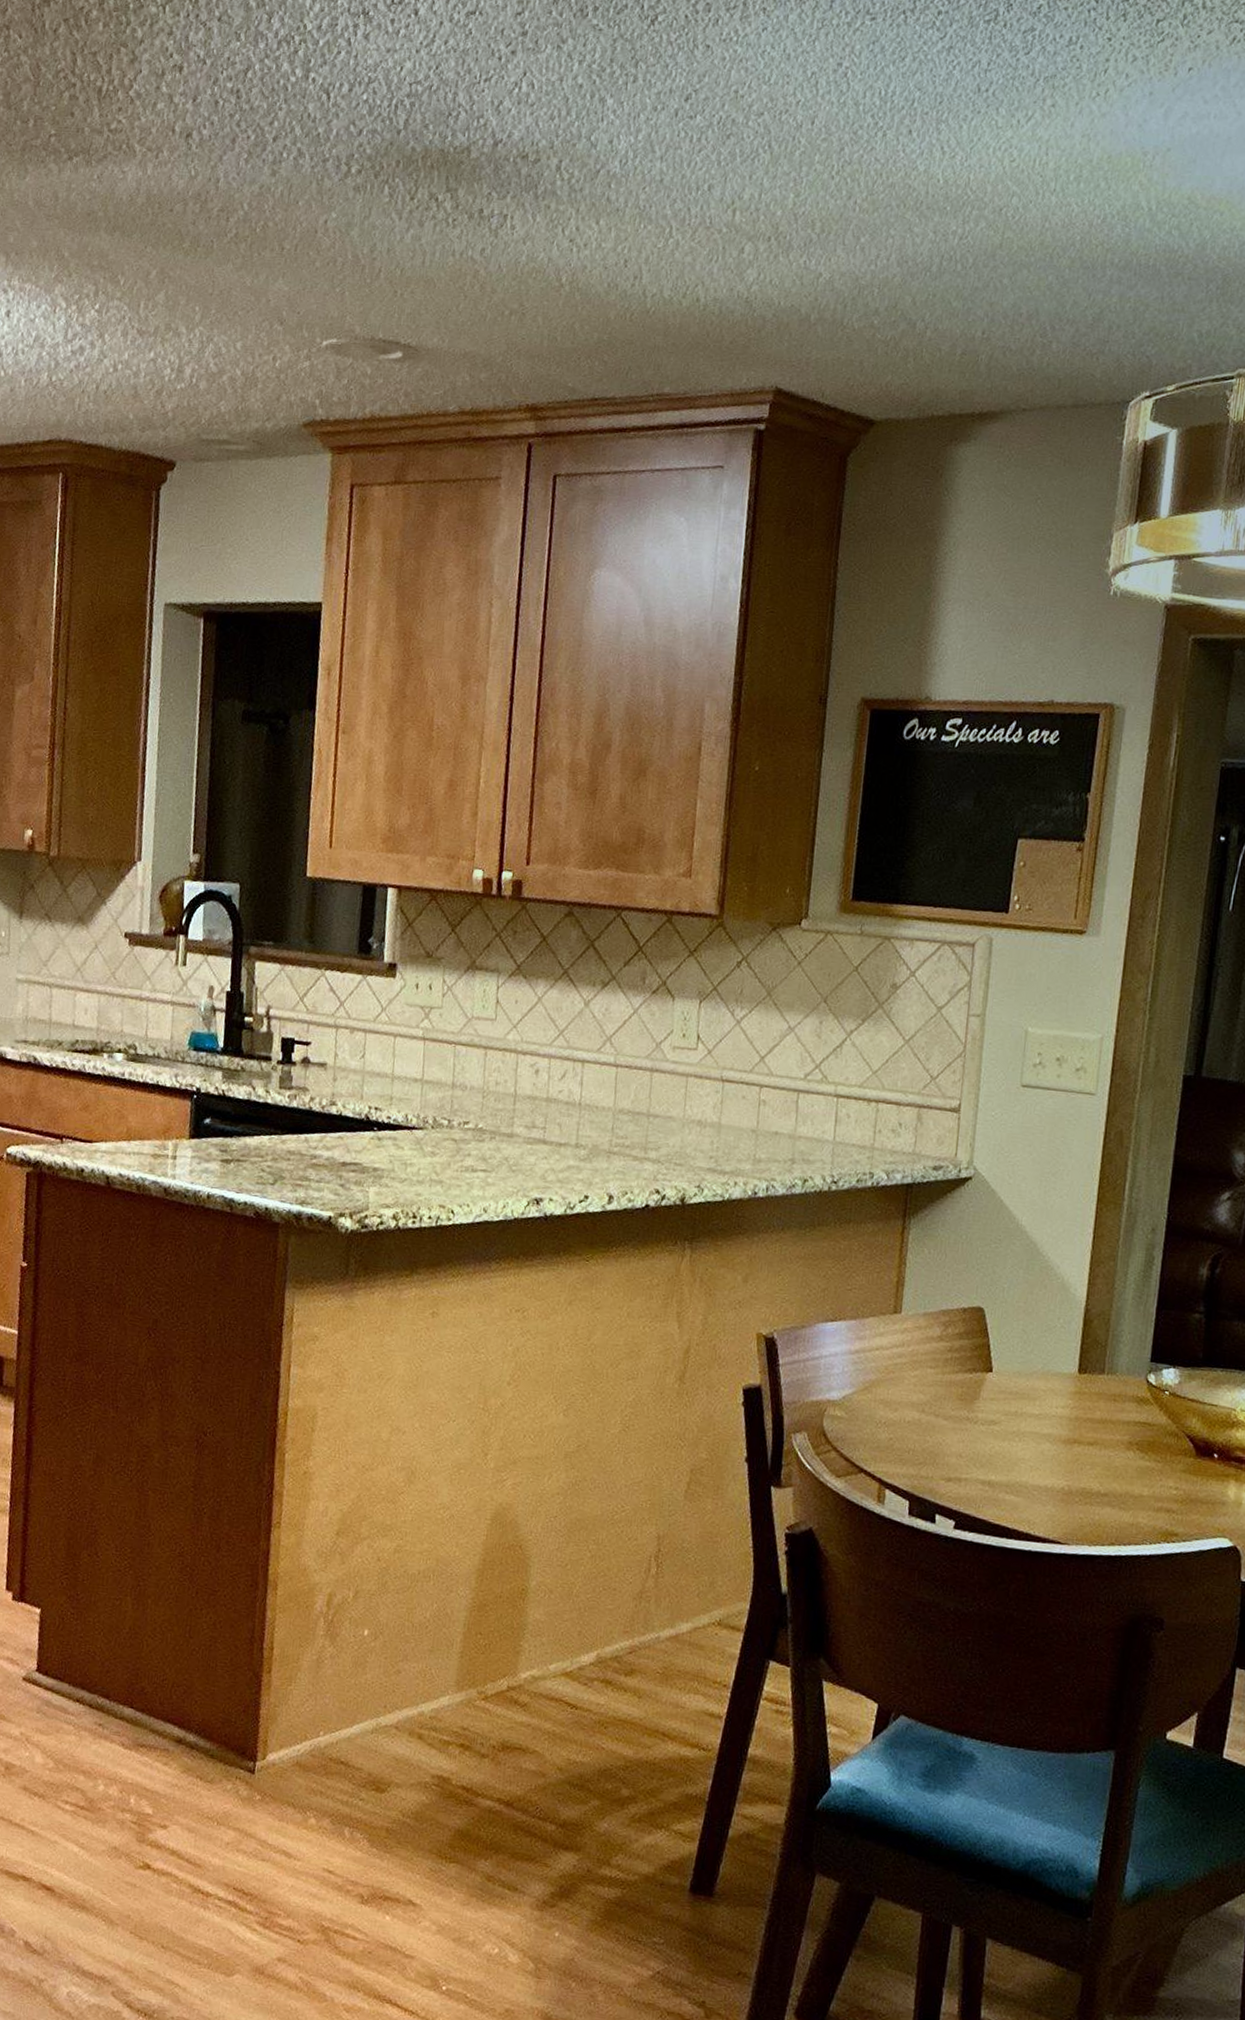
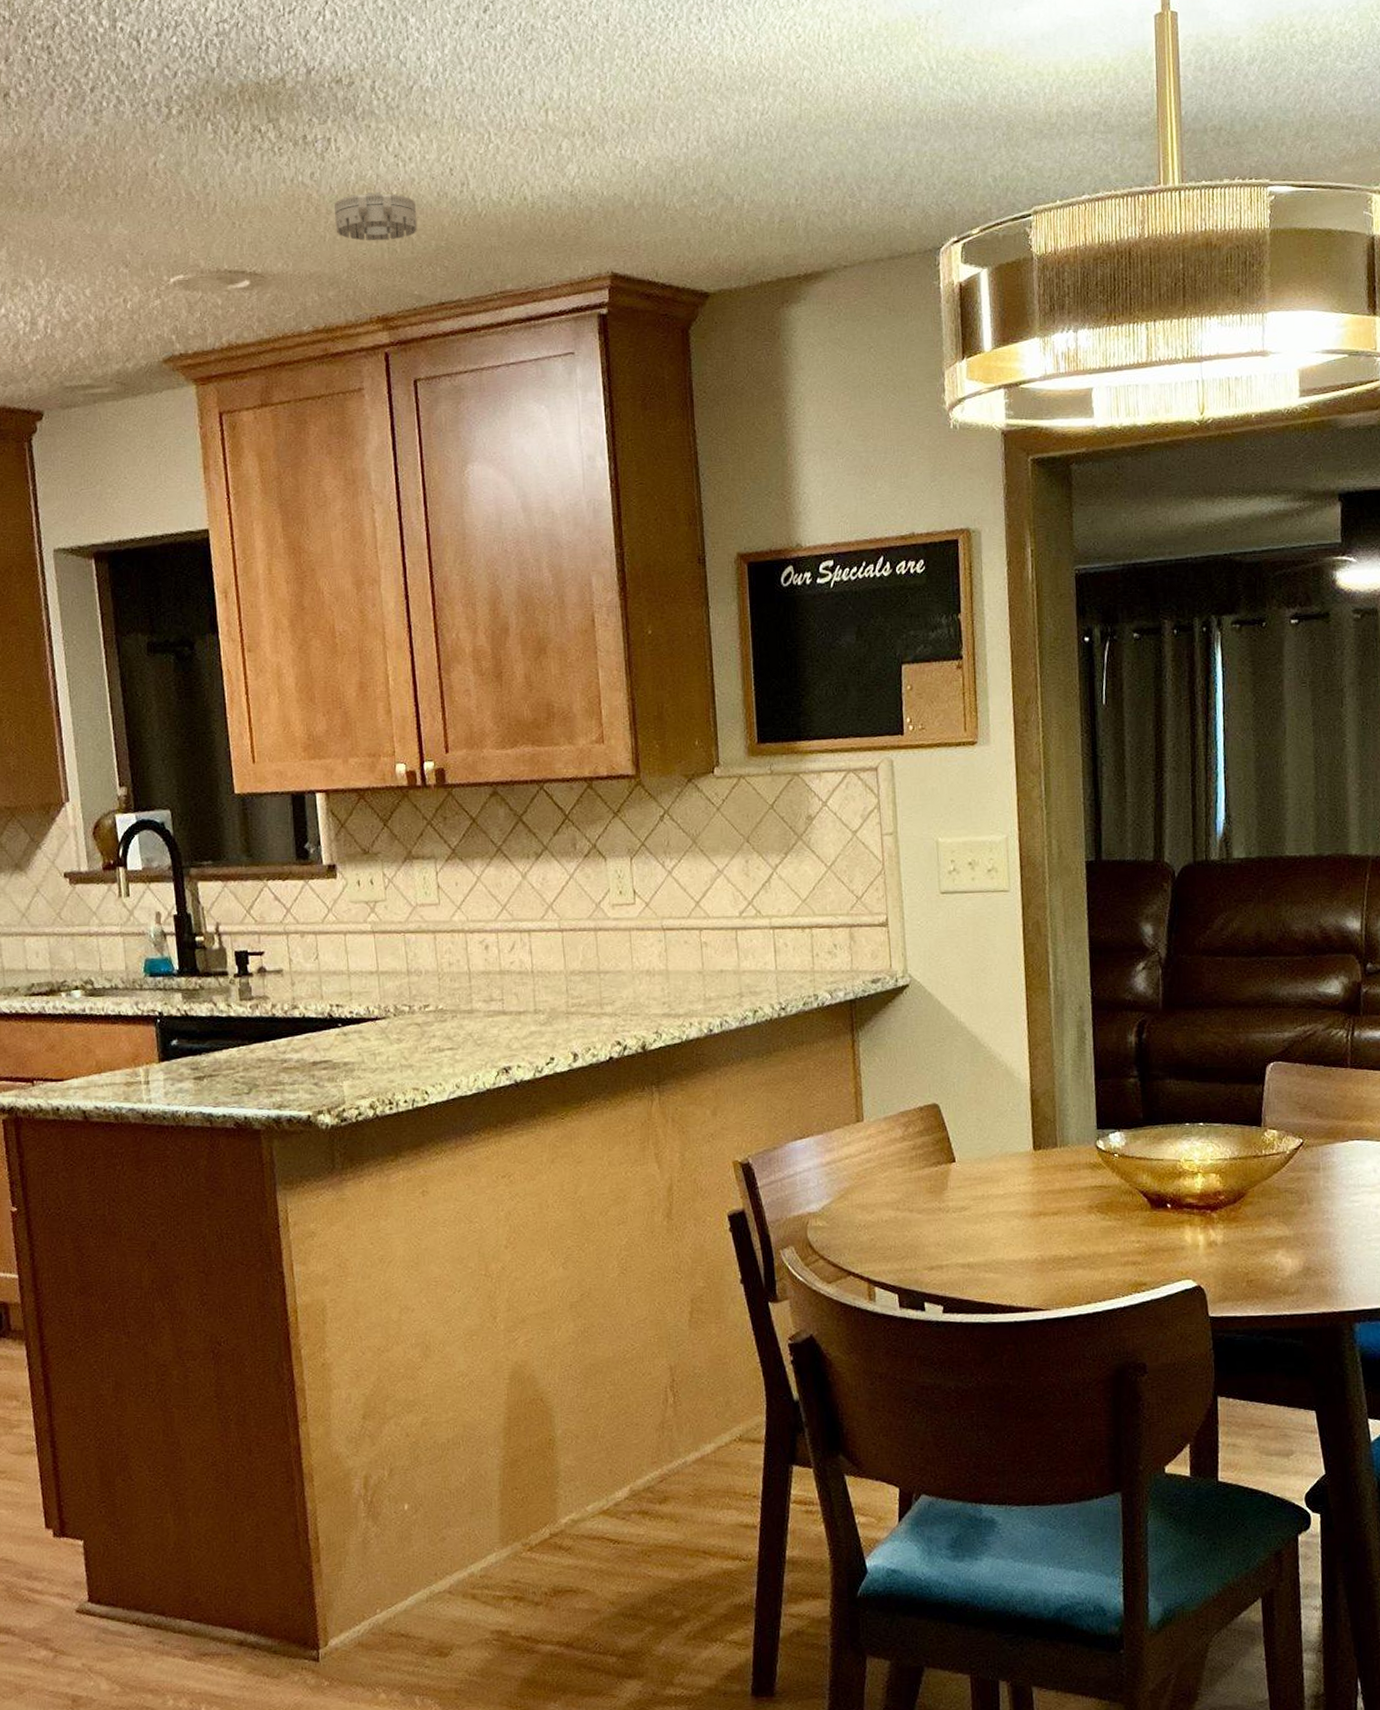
smoke detector: none [498,275,584,328] -> present [333,192,418,241]

